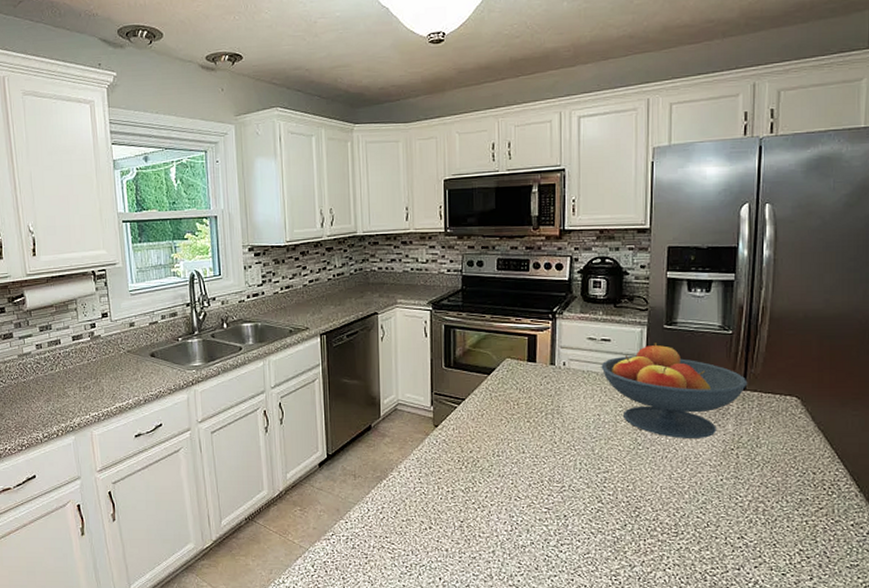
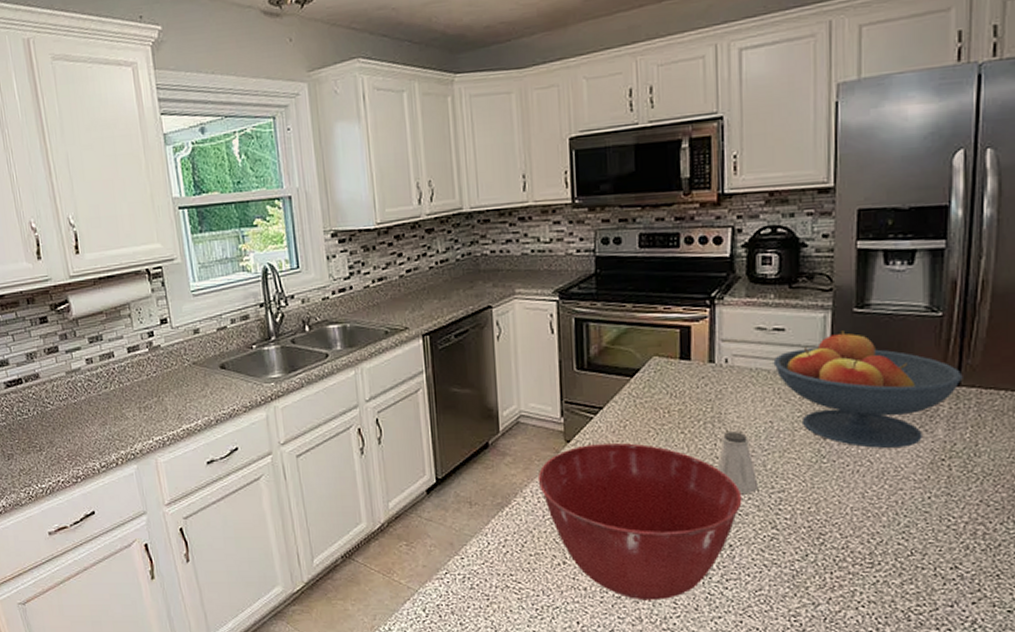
mixing bowl: none [410,429,575,561] -> present [537,443,742,601]
saltshaker: none [555,422,588,474] -> present [717,432,759,495]

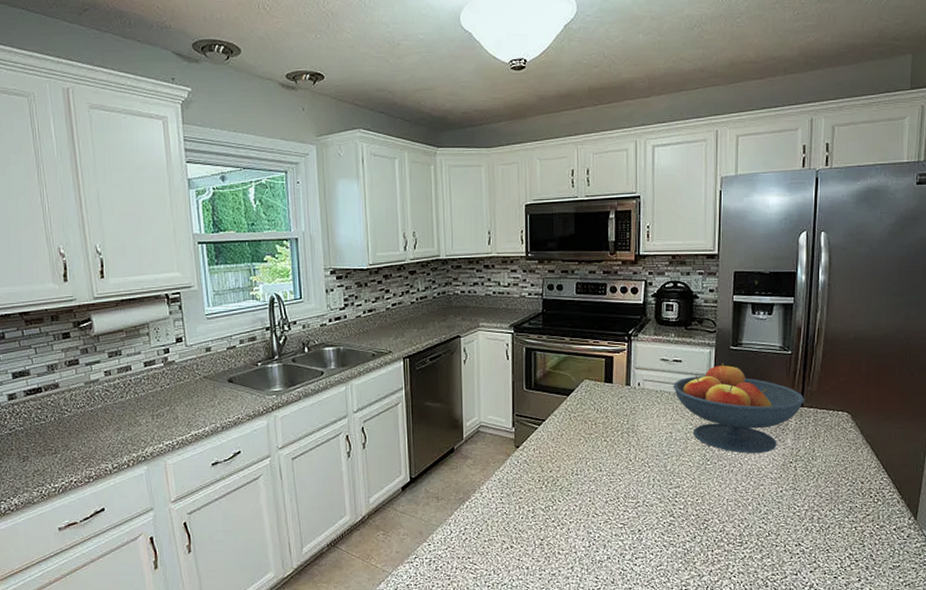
mixing bowl: present [537,443,742,601] -> none [492,449,649,577]
saltshaker: present [717,432,759,495] -> none [630,440,661,490]

